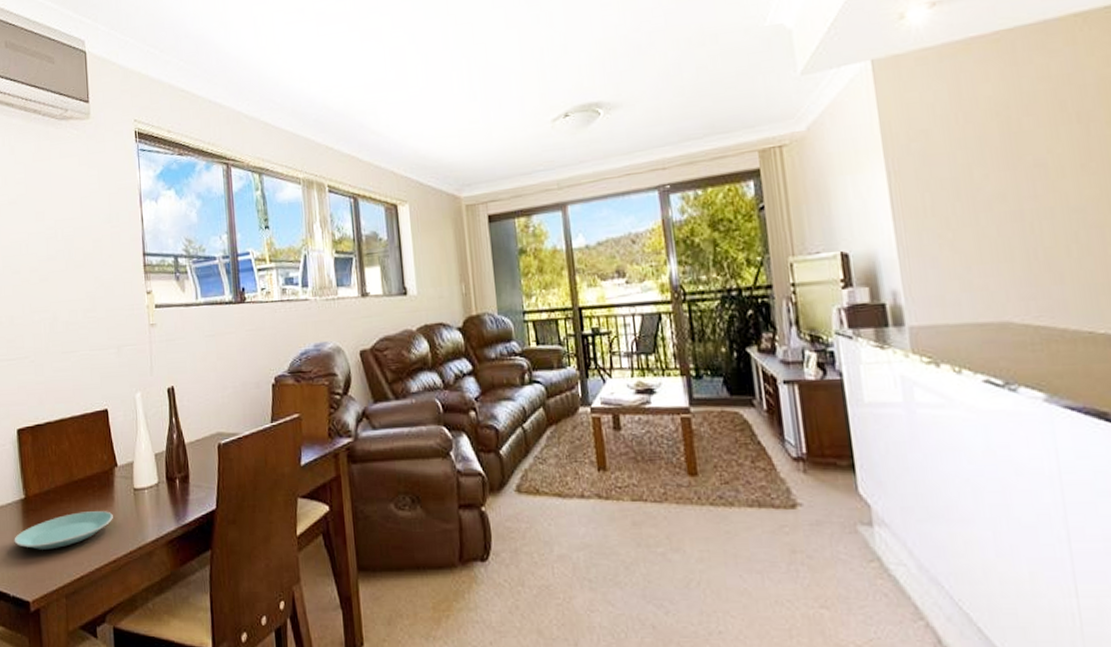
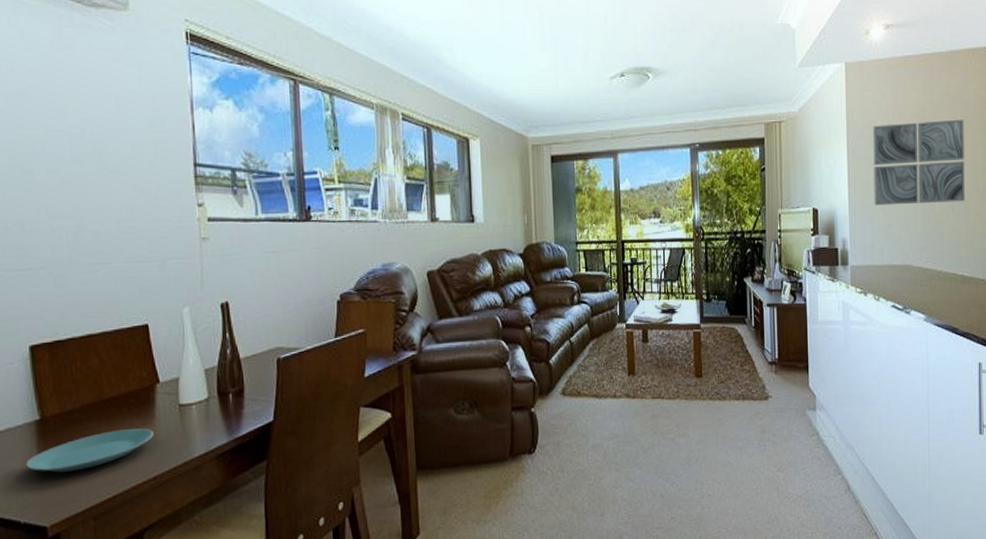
wall art: none [923,111,1097,243] -> present [872,119,965,206]

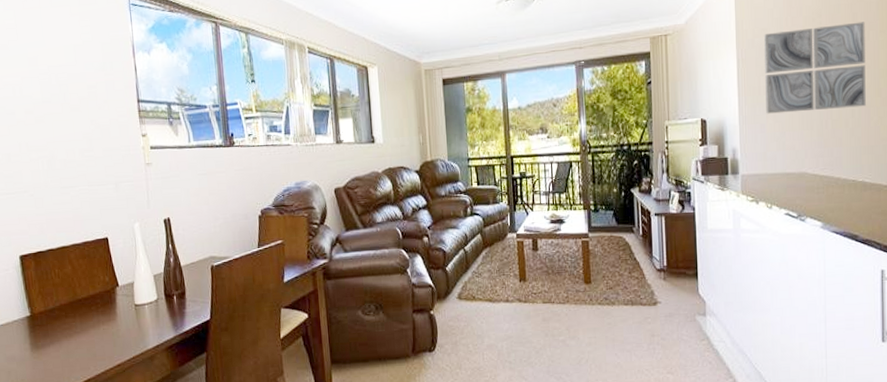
plate: present [25,428,154,473] -> none [21,324,116,359]

